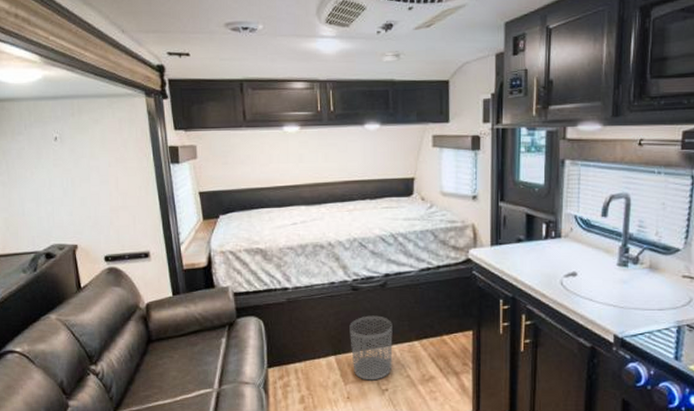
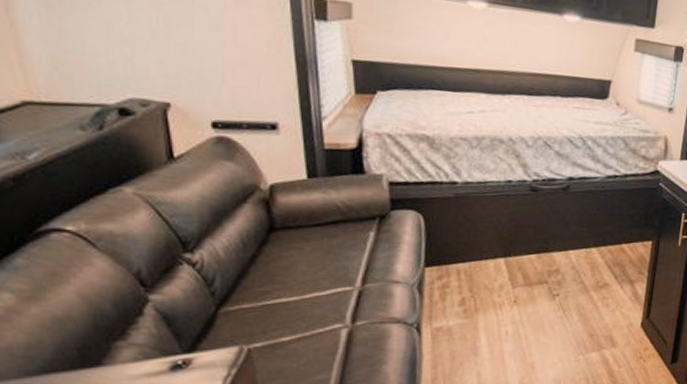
waste bin: present [349,315,393,381] -> none [523,218,571,285]

